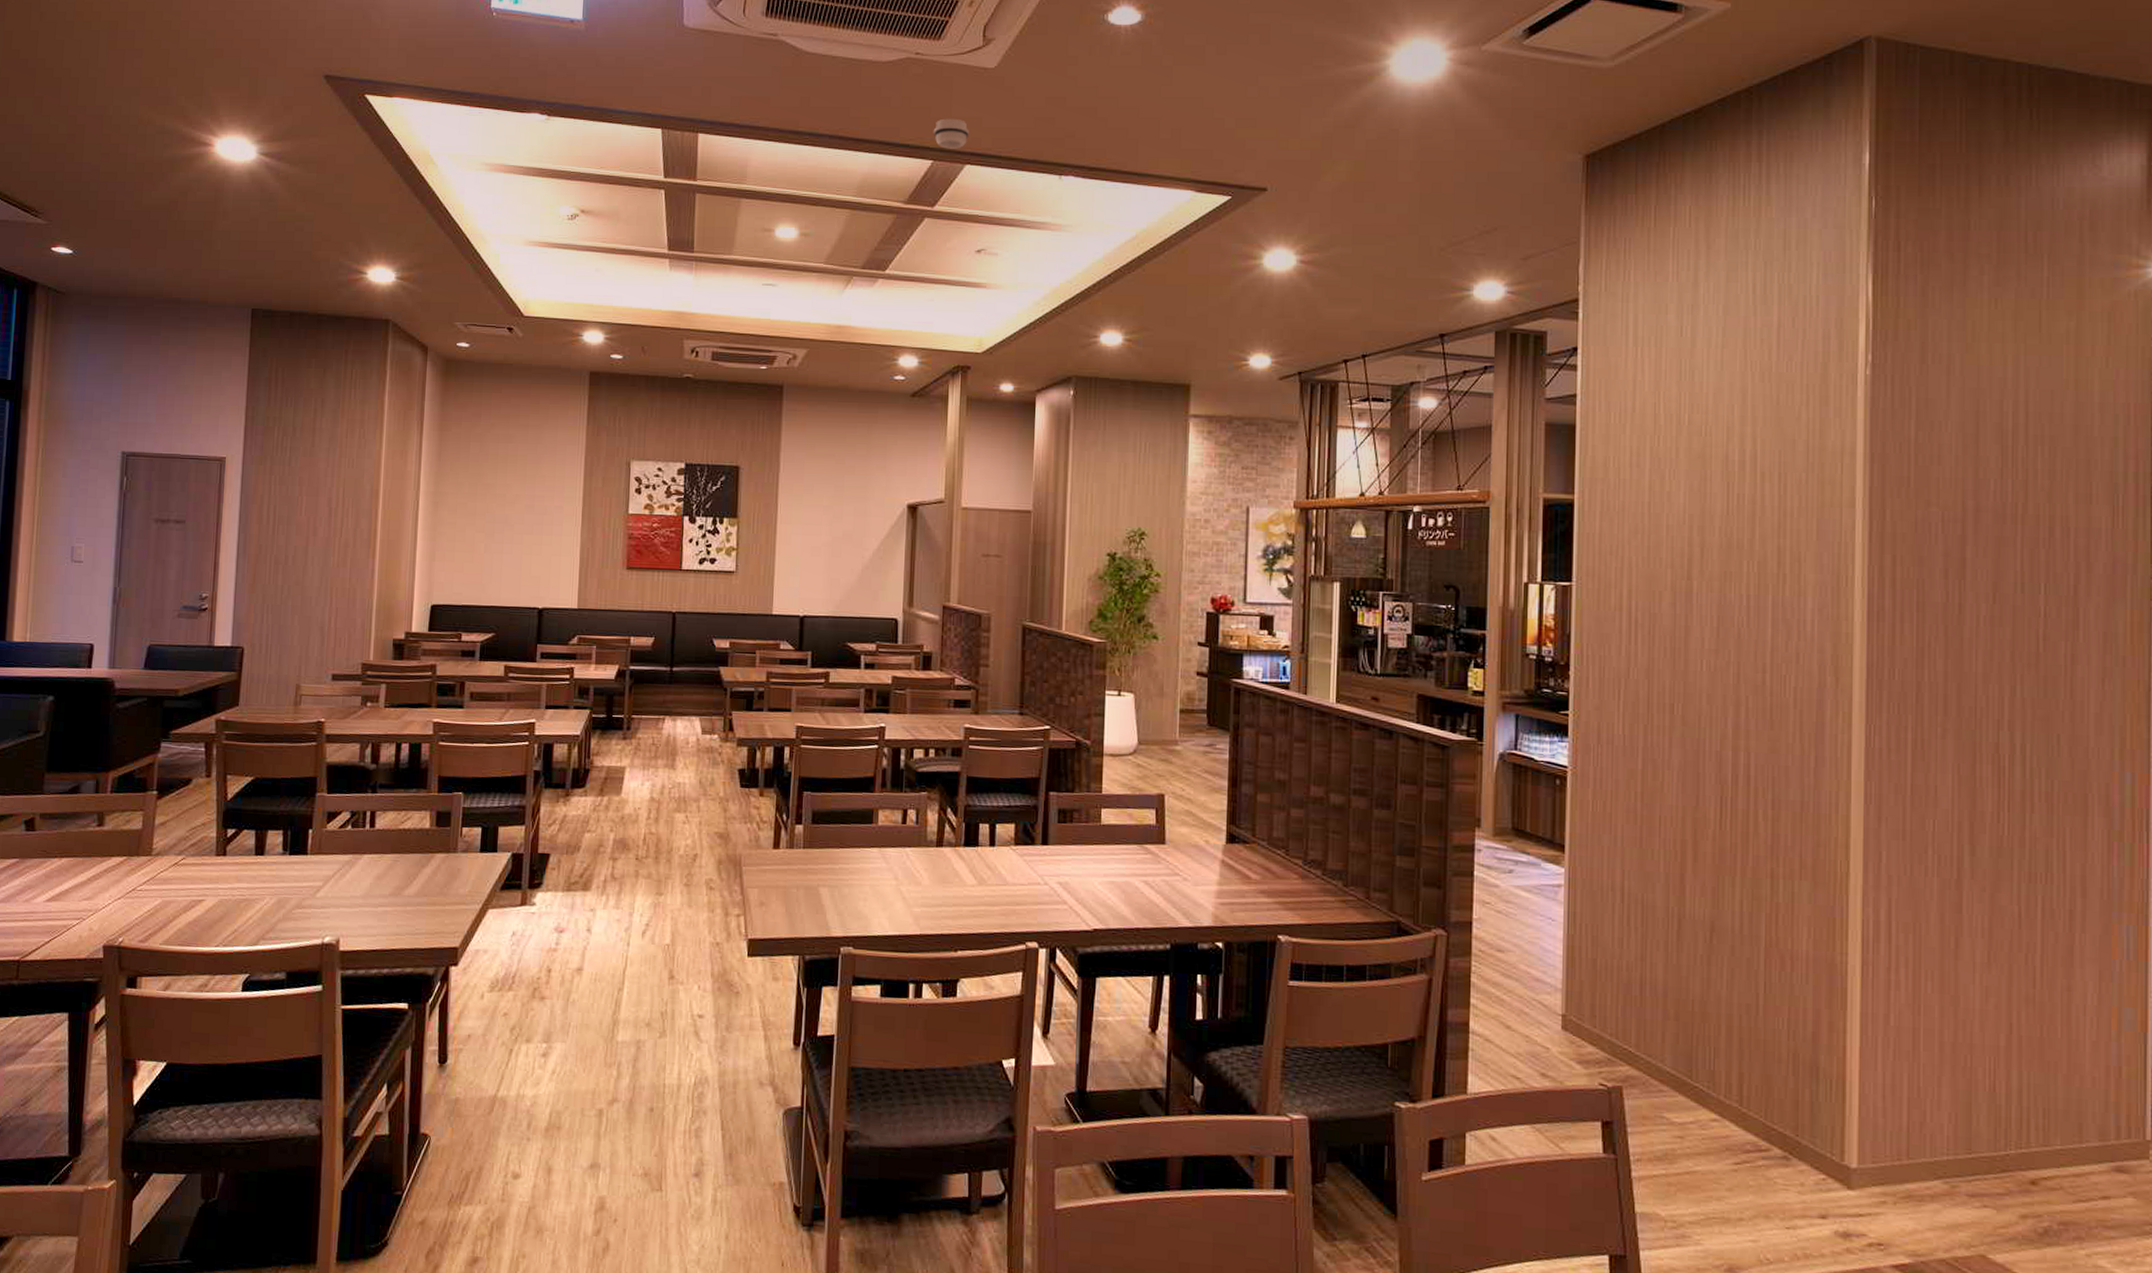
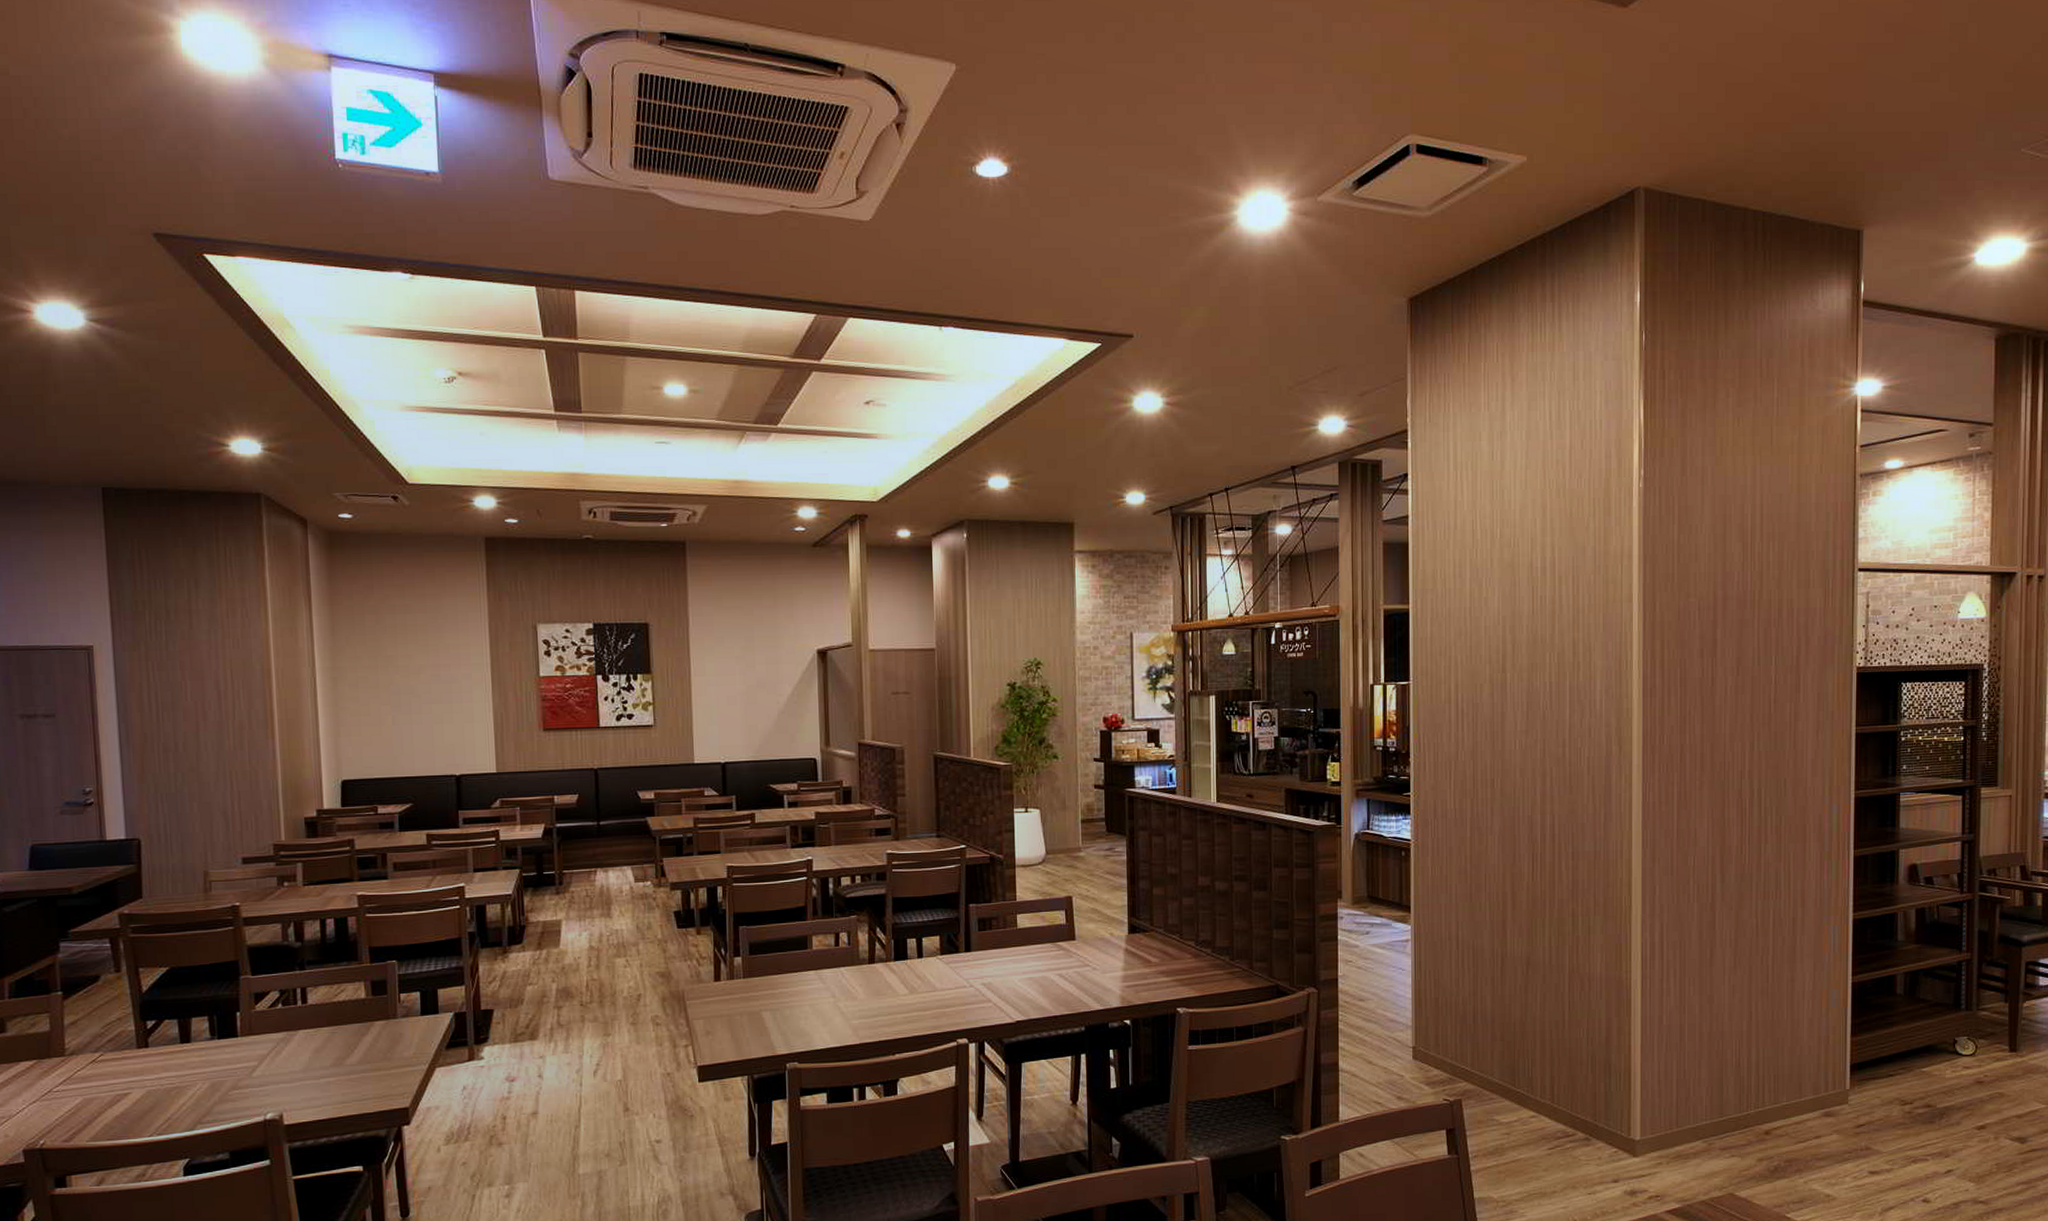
smoke detector: present [933,118,969,149] -> none [814,272,849,302]

